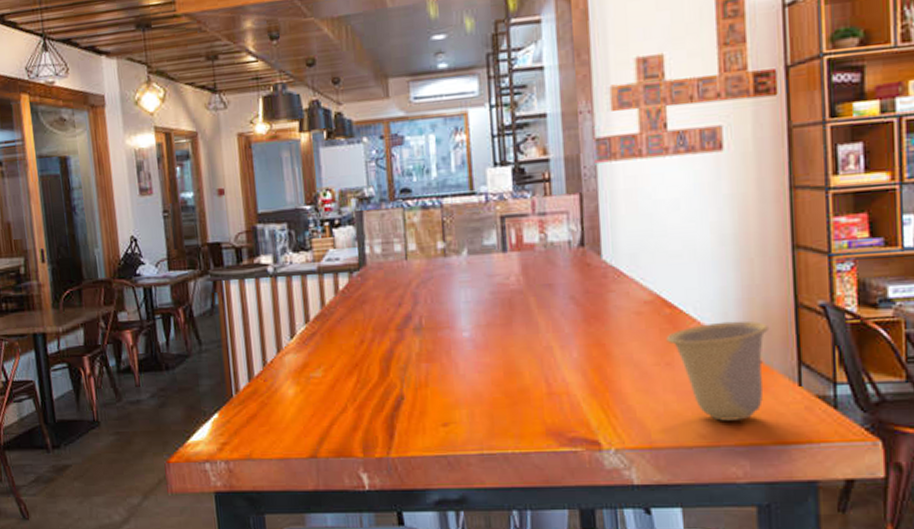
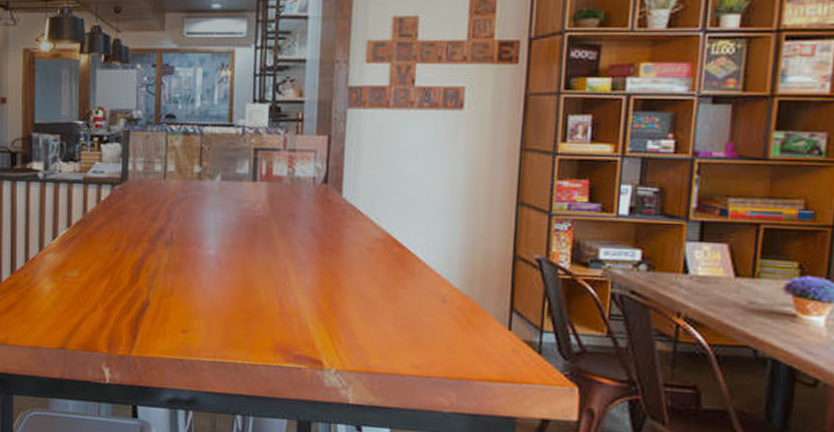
cup: present [666,320,768,421] -> none [393,265,487,356]

